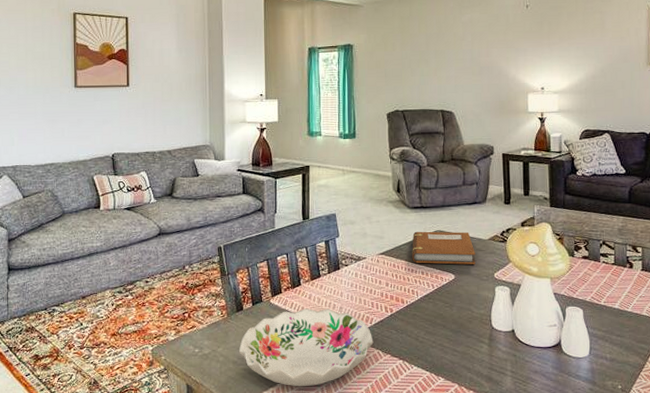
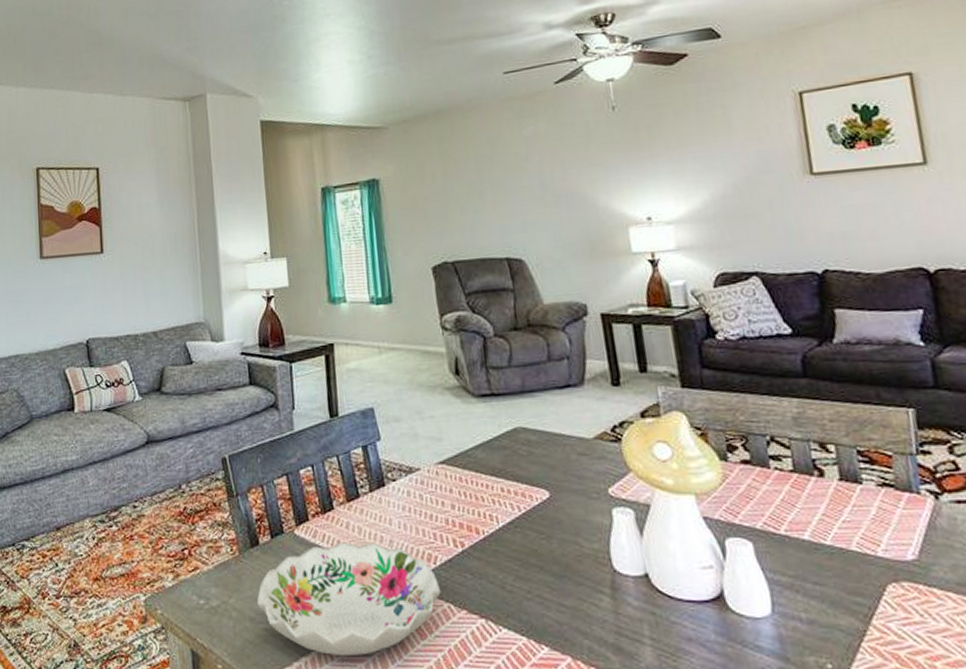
notebook: present [412,231,476,265] -> none [483,428,579,476]

